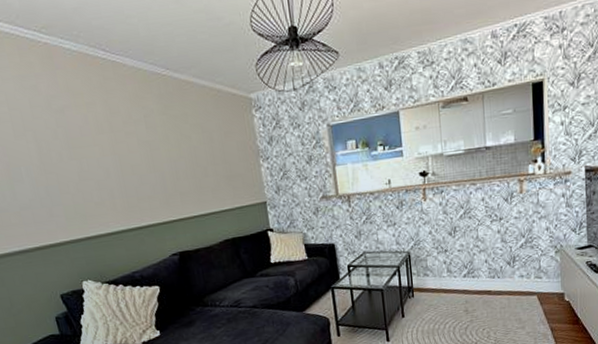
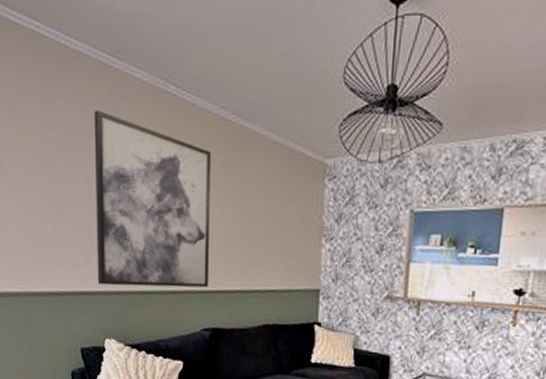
wall art: none [31,81,169,235] -> present [93,110,211,288]

